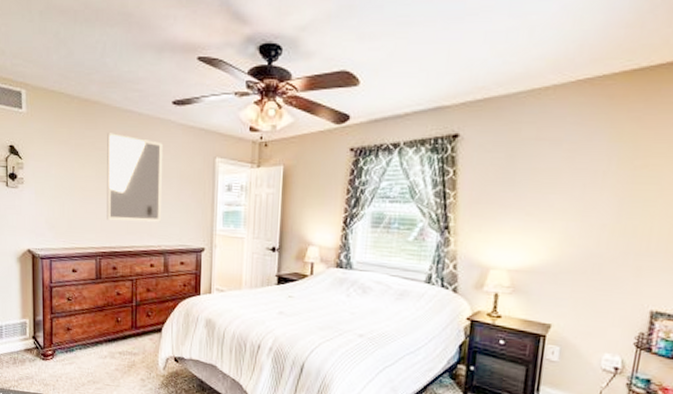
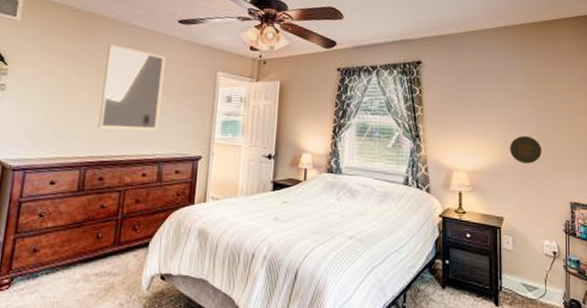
decorative plate: none [571,226,619,263] -> present [510,135,542,164]

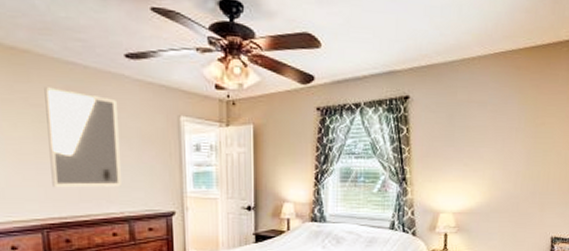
decorative plate: present [510,135,542,164] -> none [497,173,529,202]

